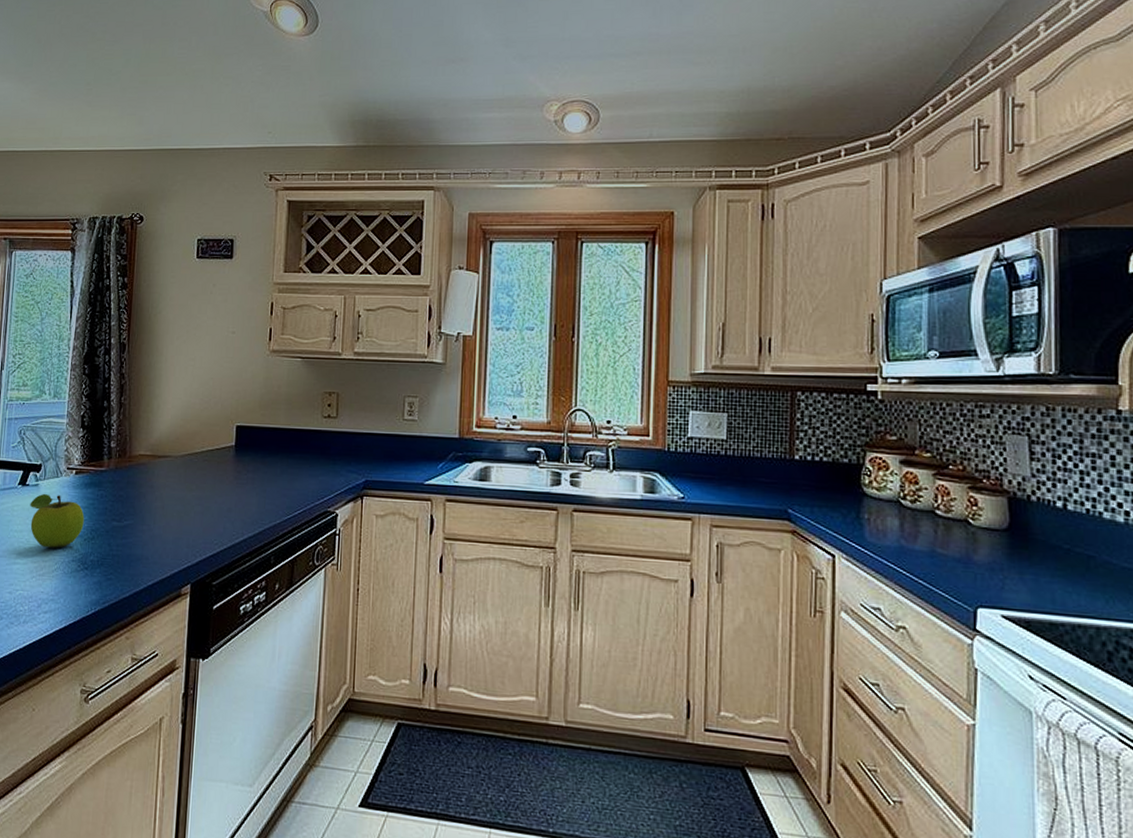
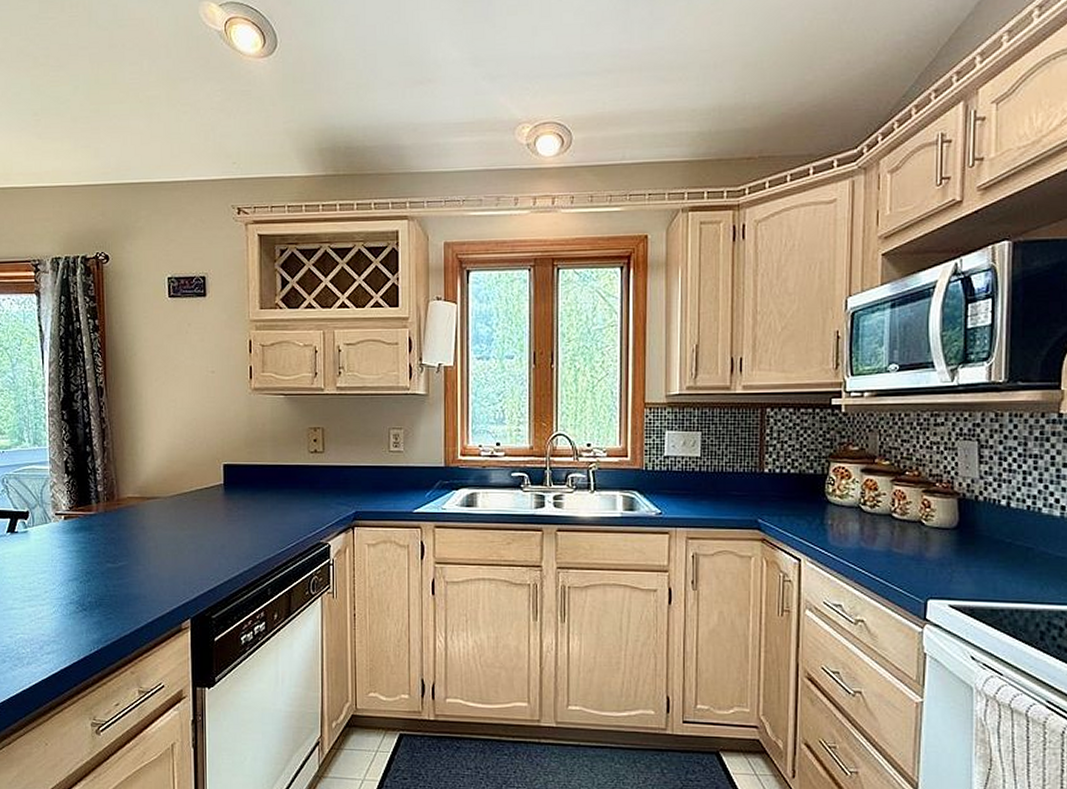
fruit: present [30,493,85,548] -> none [21,539,78,592]

